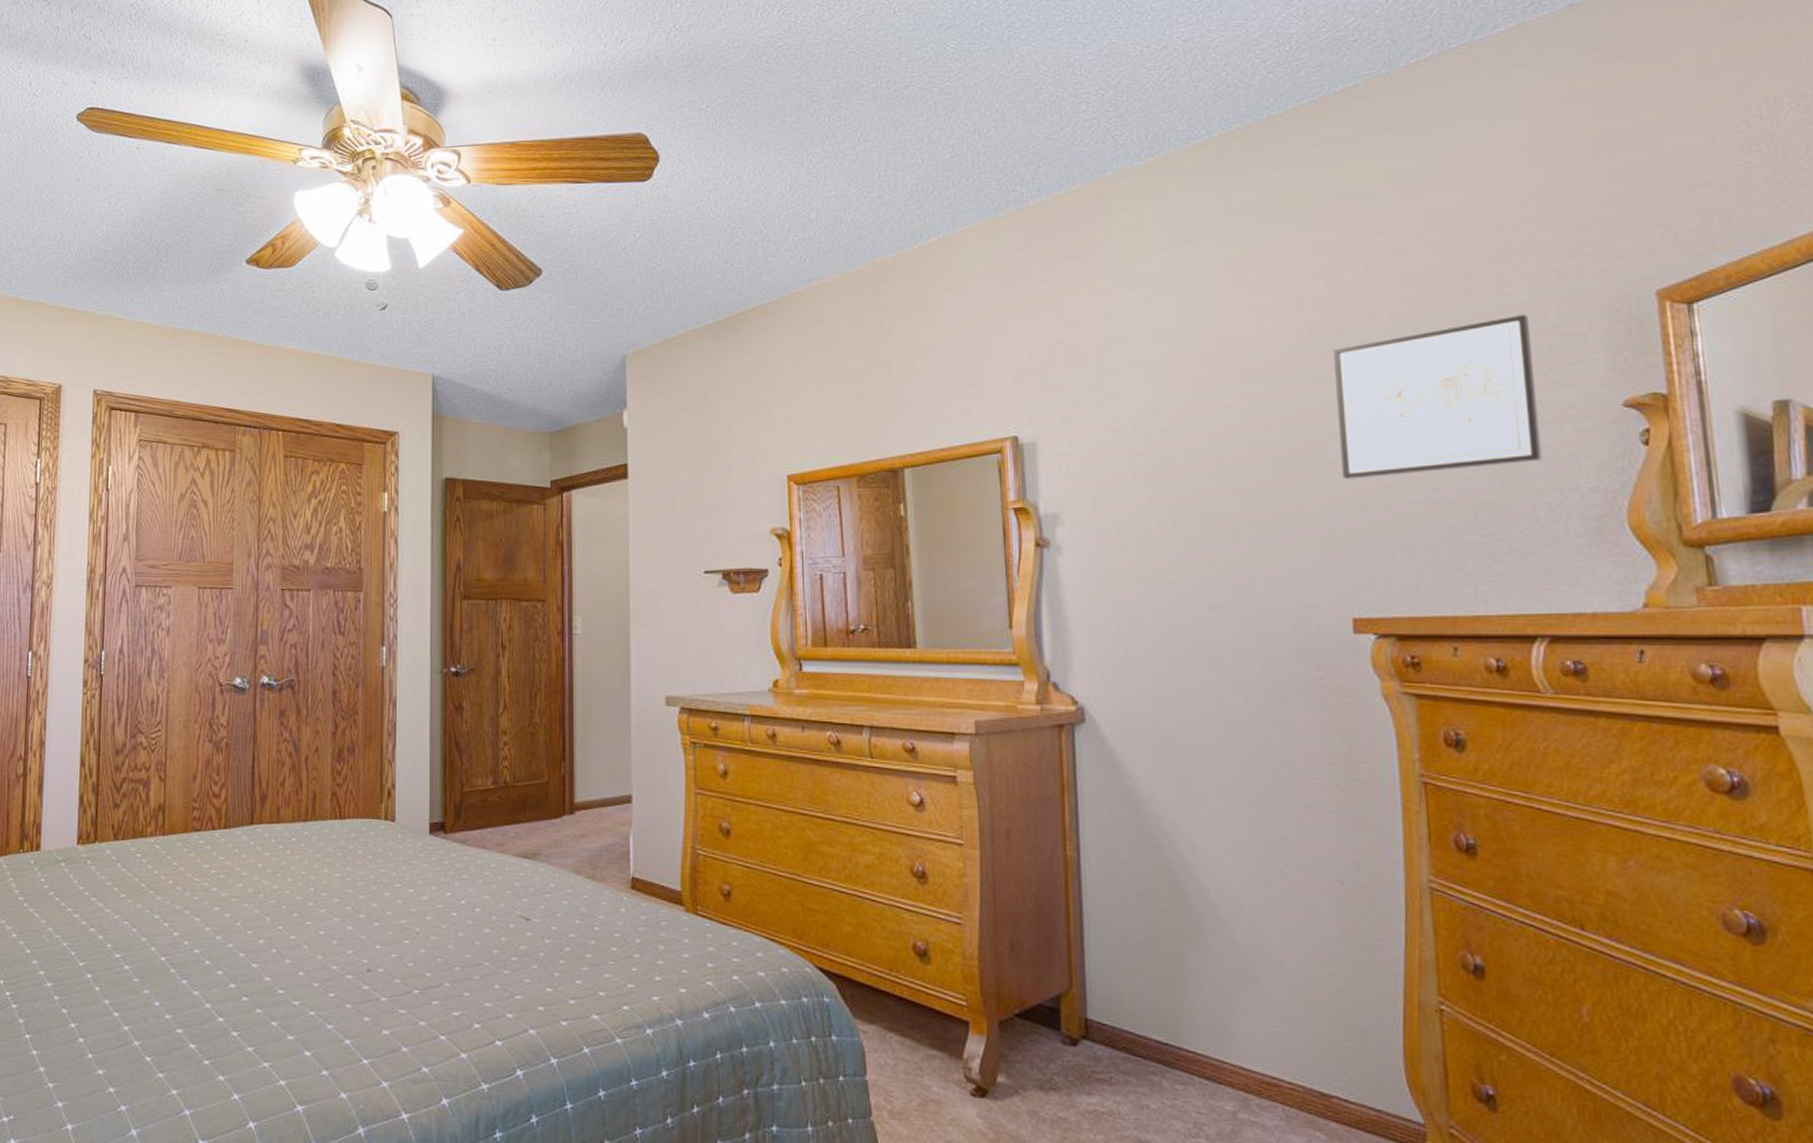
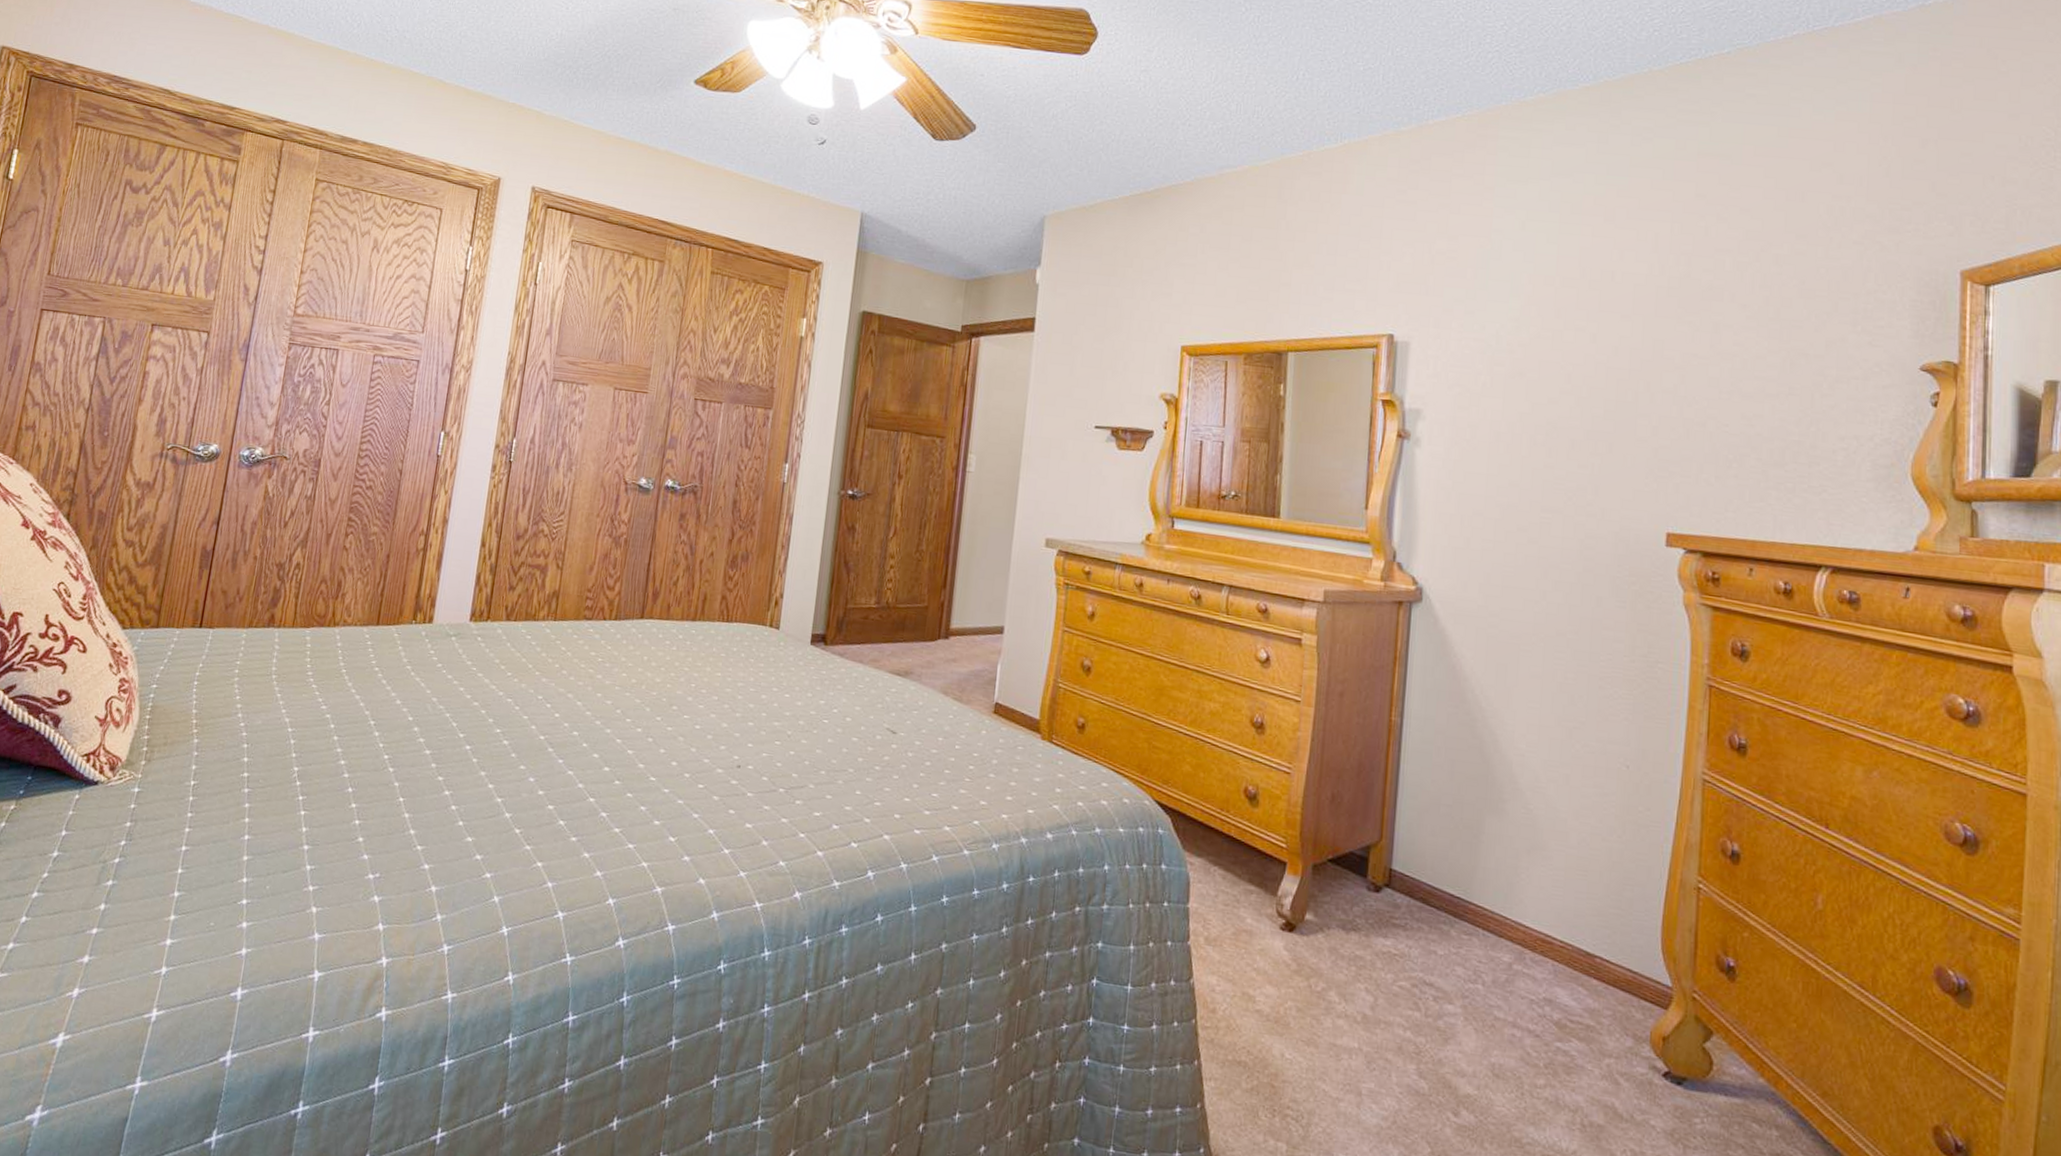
wall art: present [1333,314,1542,479] -> none [1674,277,1851,411]

